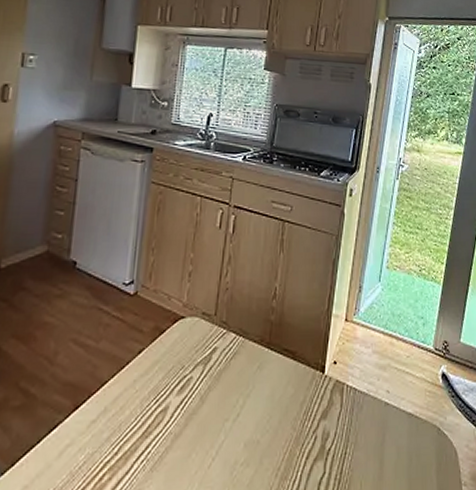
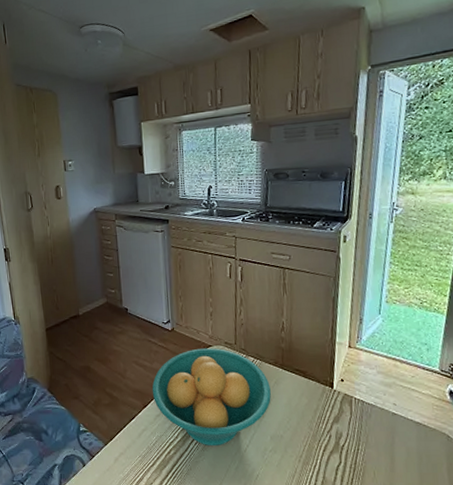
fruit bowl: none [90,320,252,464] -> present [152,348,271,447]

